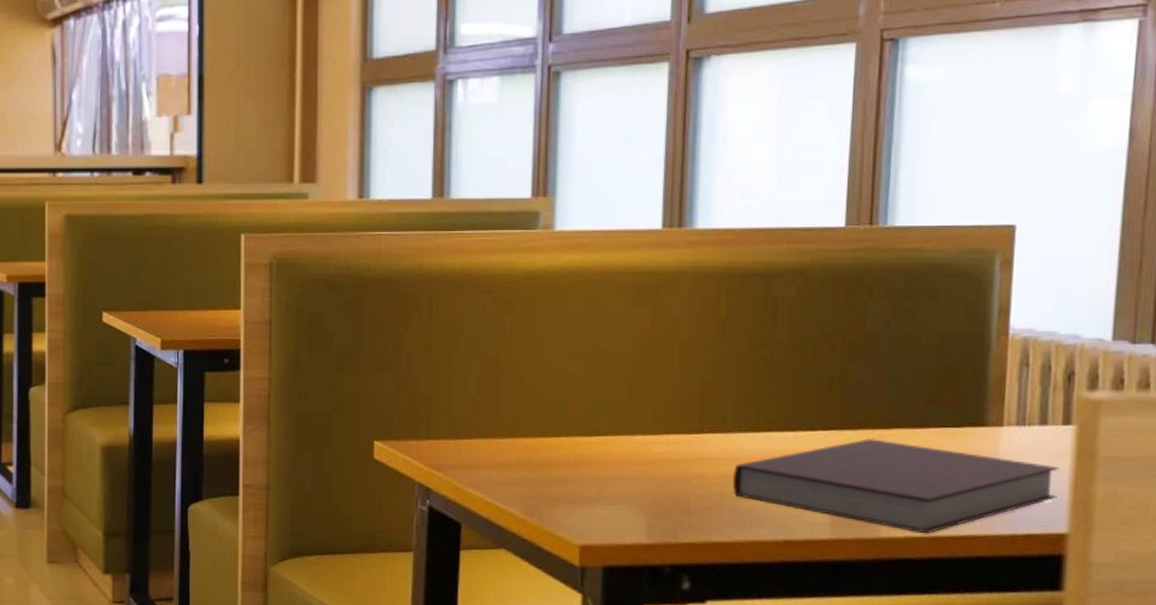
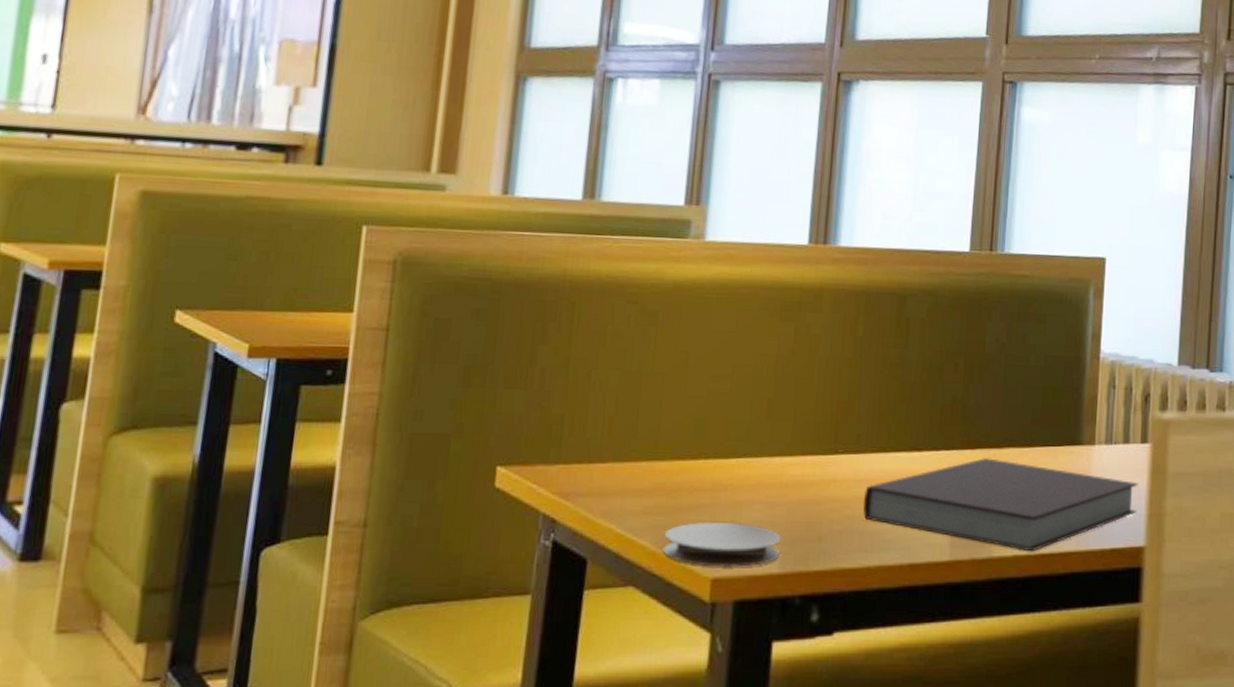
coaster: none [531,493,648,537] -> present [662,521,781,568]

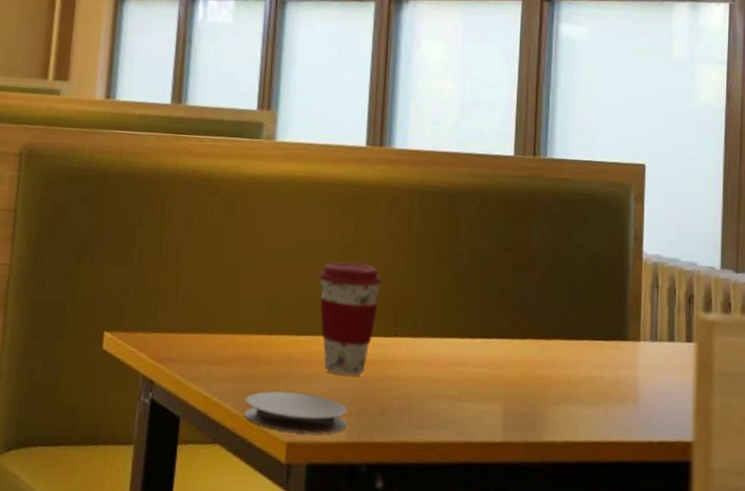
coffee cup: none [750,374,823,500] -> present [318,262,382,376]
notebook: present [863,458,1138,552] -> none [421,348,684,439]

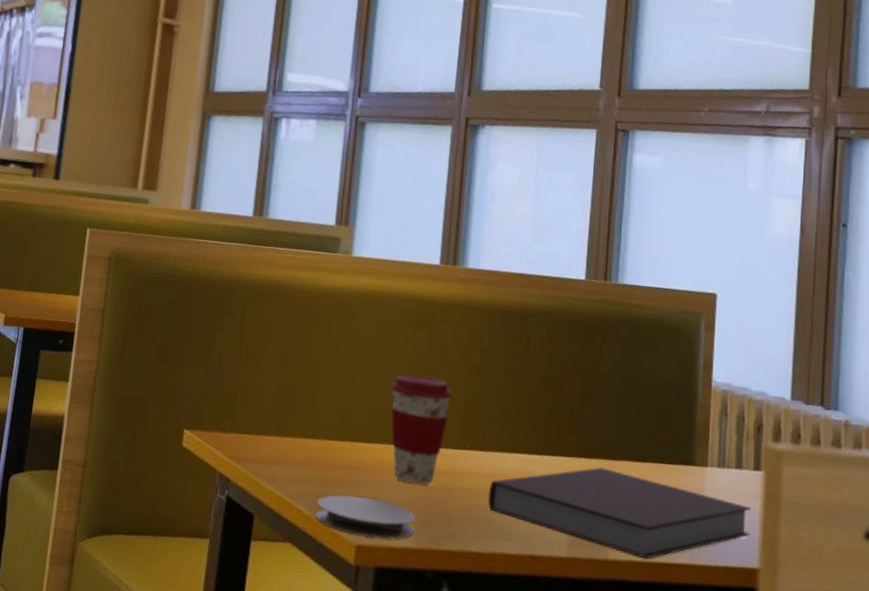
notebook: none [421,348,684,439] -> present [488,467,751,560]

